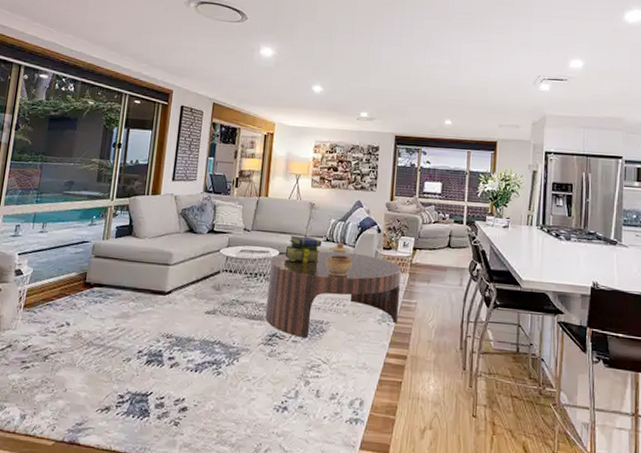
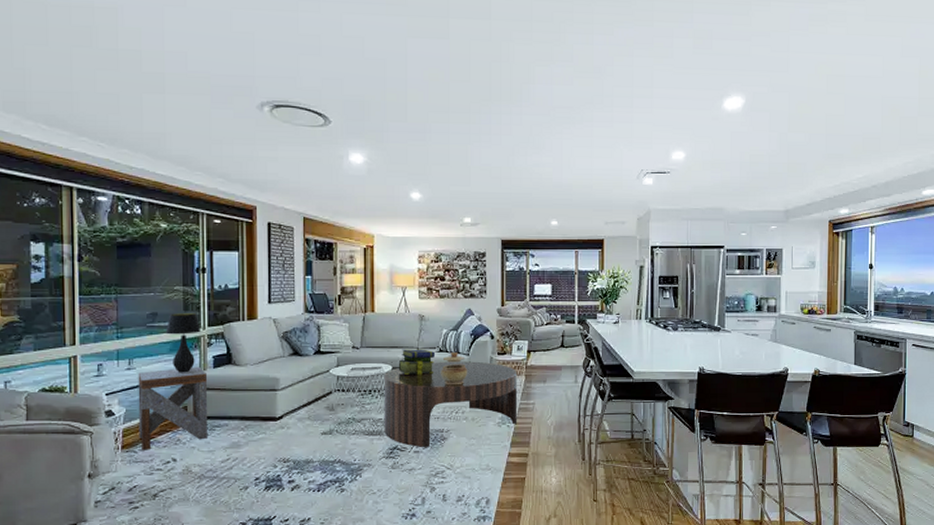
side table: none [40,235,109,312] -> present [138,366,208,450]
table lamp: none [78,183,110,241] -> present [165,313,201,373]

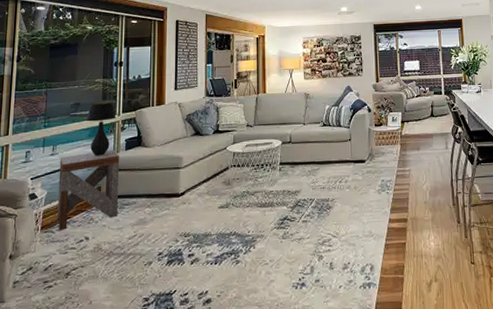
coffee table: present [383,361,518,447] -> none [274,133,396,217]
stack of books: present [398,349,436,375] -> none [287,124,320,148]
ceramic pot: present [441,352,468,386] -> none [325,126,349,157]

